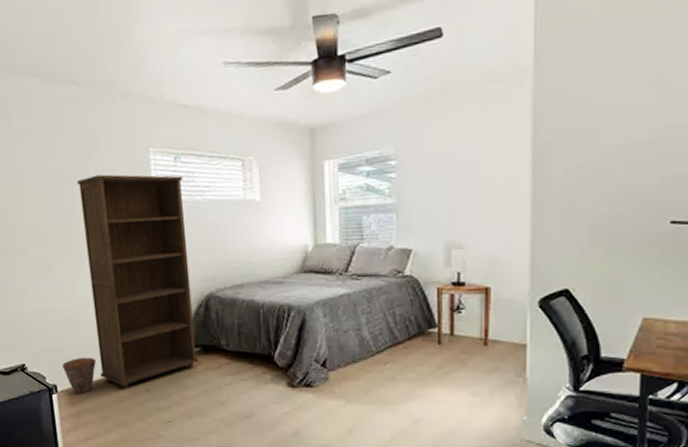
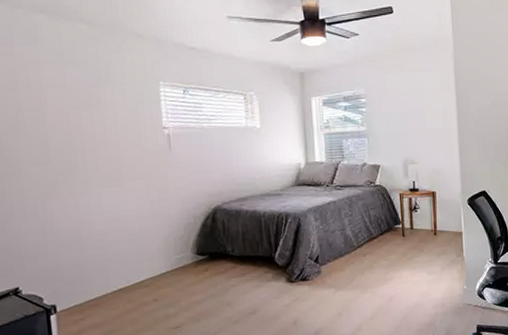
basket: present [62,357,96,394] -> none [63,273,101,312]
bookcase: present [77,174,199,388] -> none [85,103,207,301]

